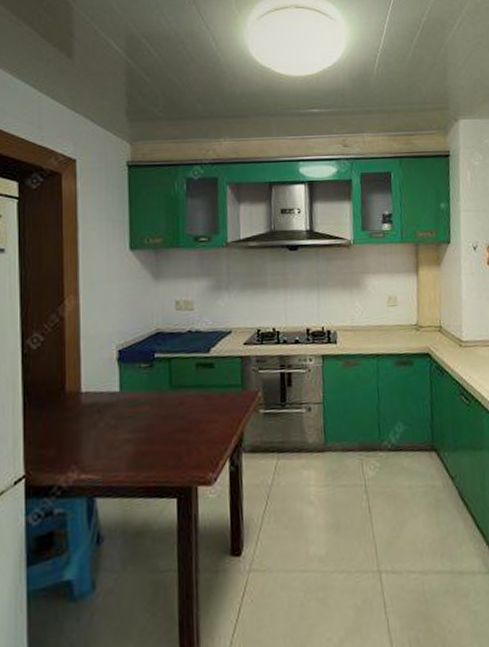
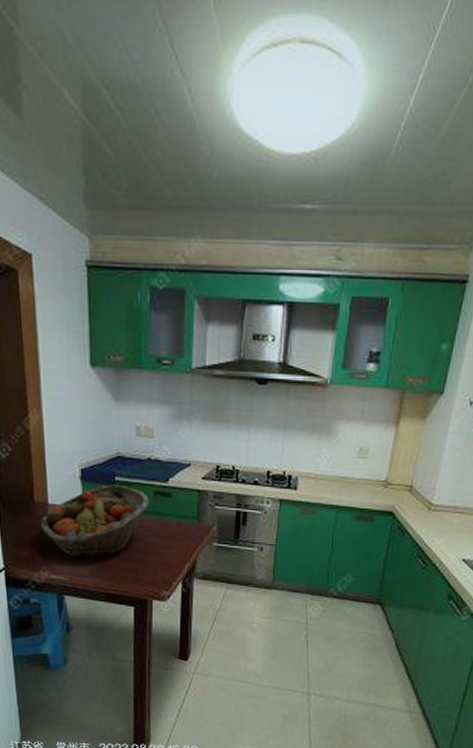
fruit basket: none [72,361,191,449] -> present [41,485,149,557]

